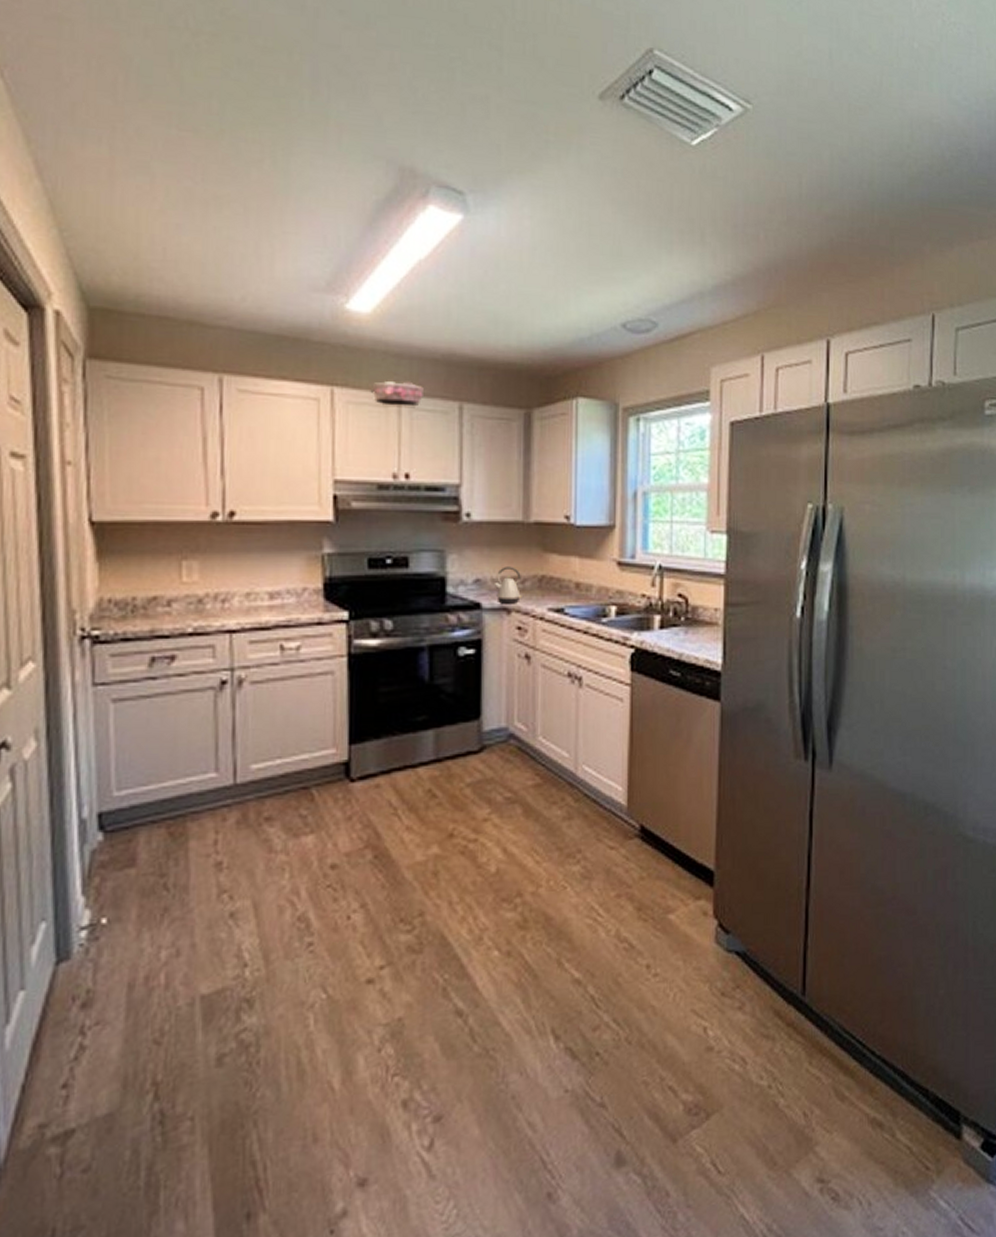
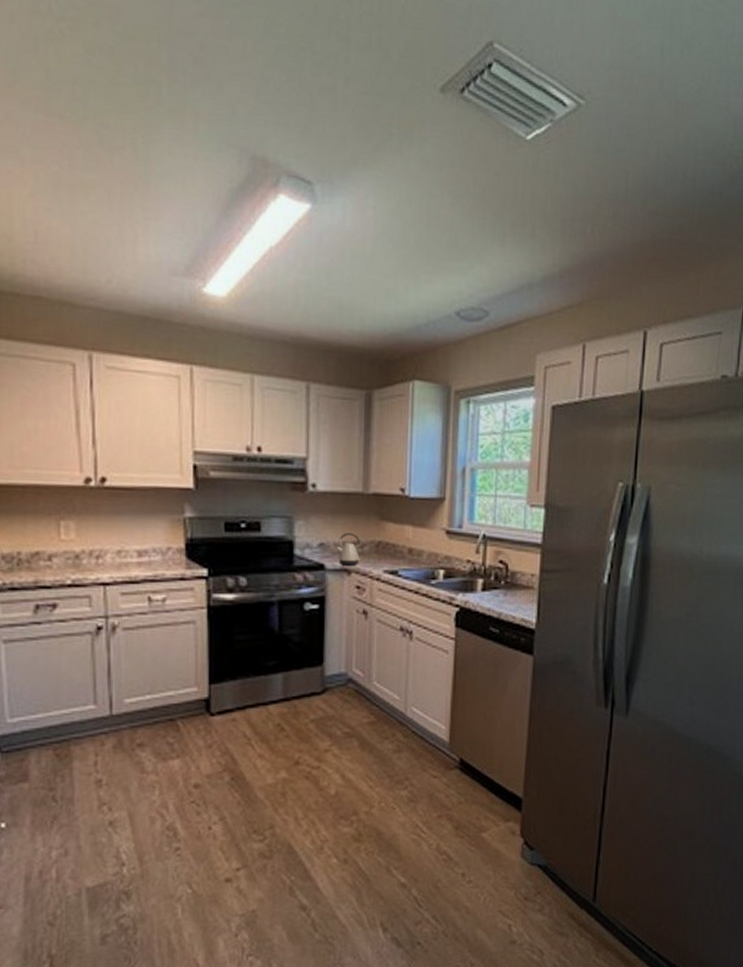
decorative basket: present [373,381,425,406] -> none [228,361,275,385]

